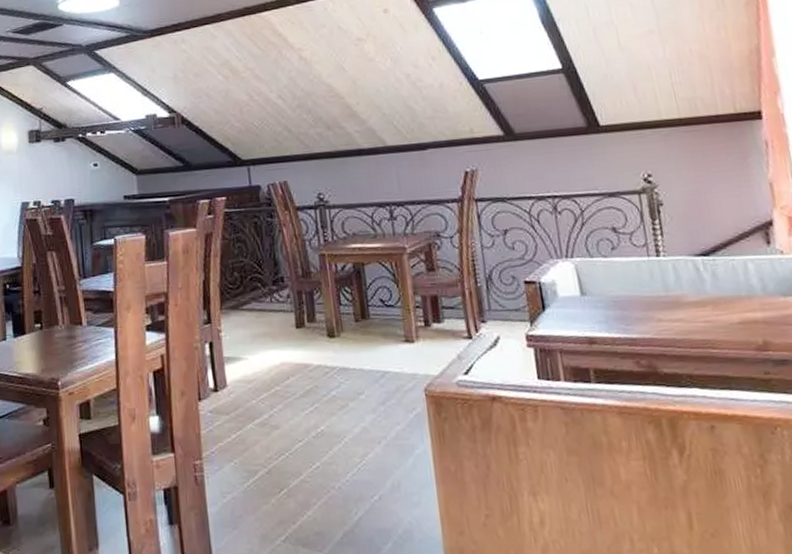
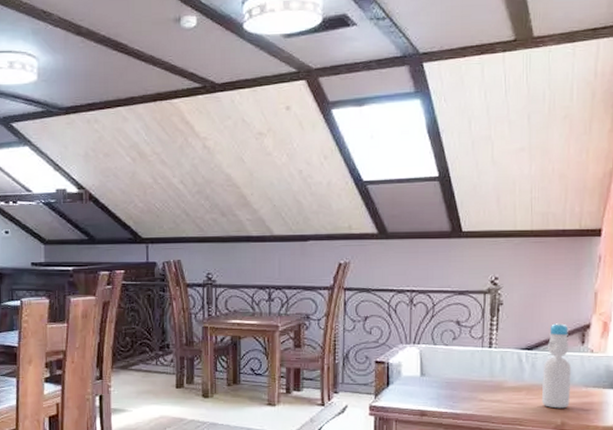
bottle: none [724,221,769,325] -> present [542,322,572,409]

